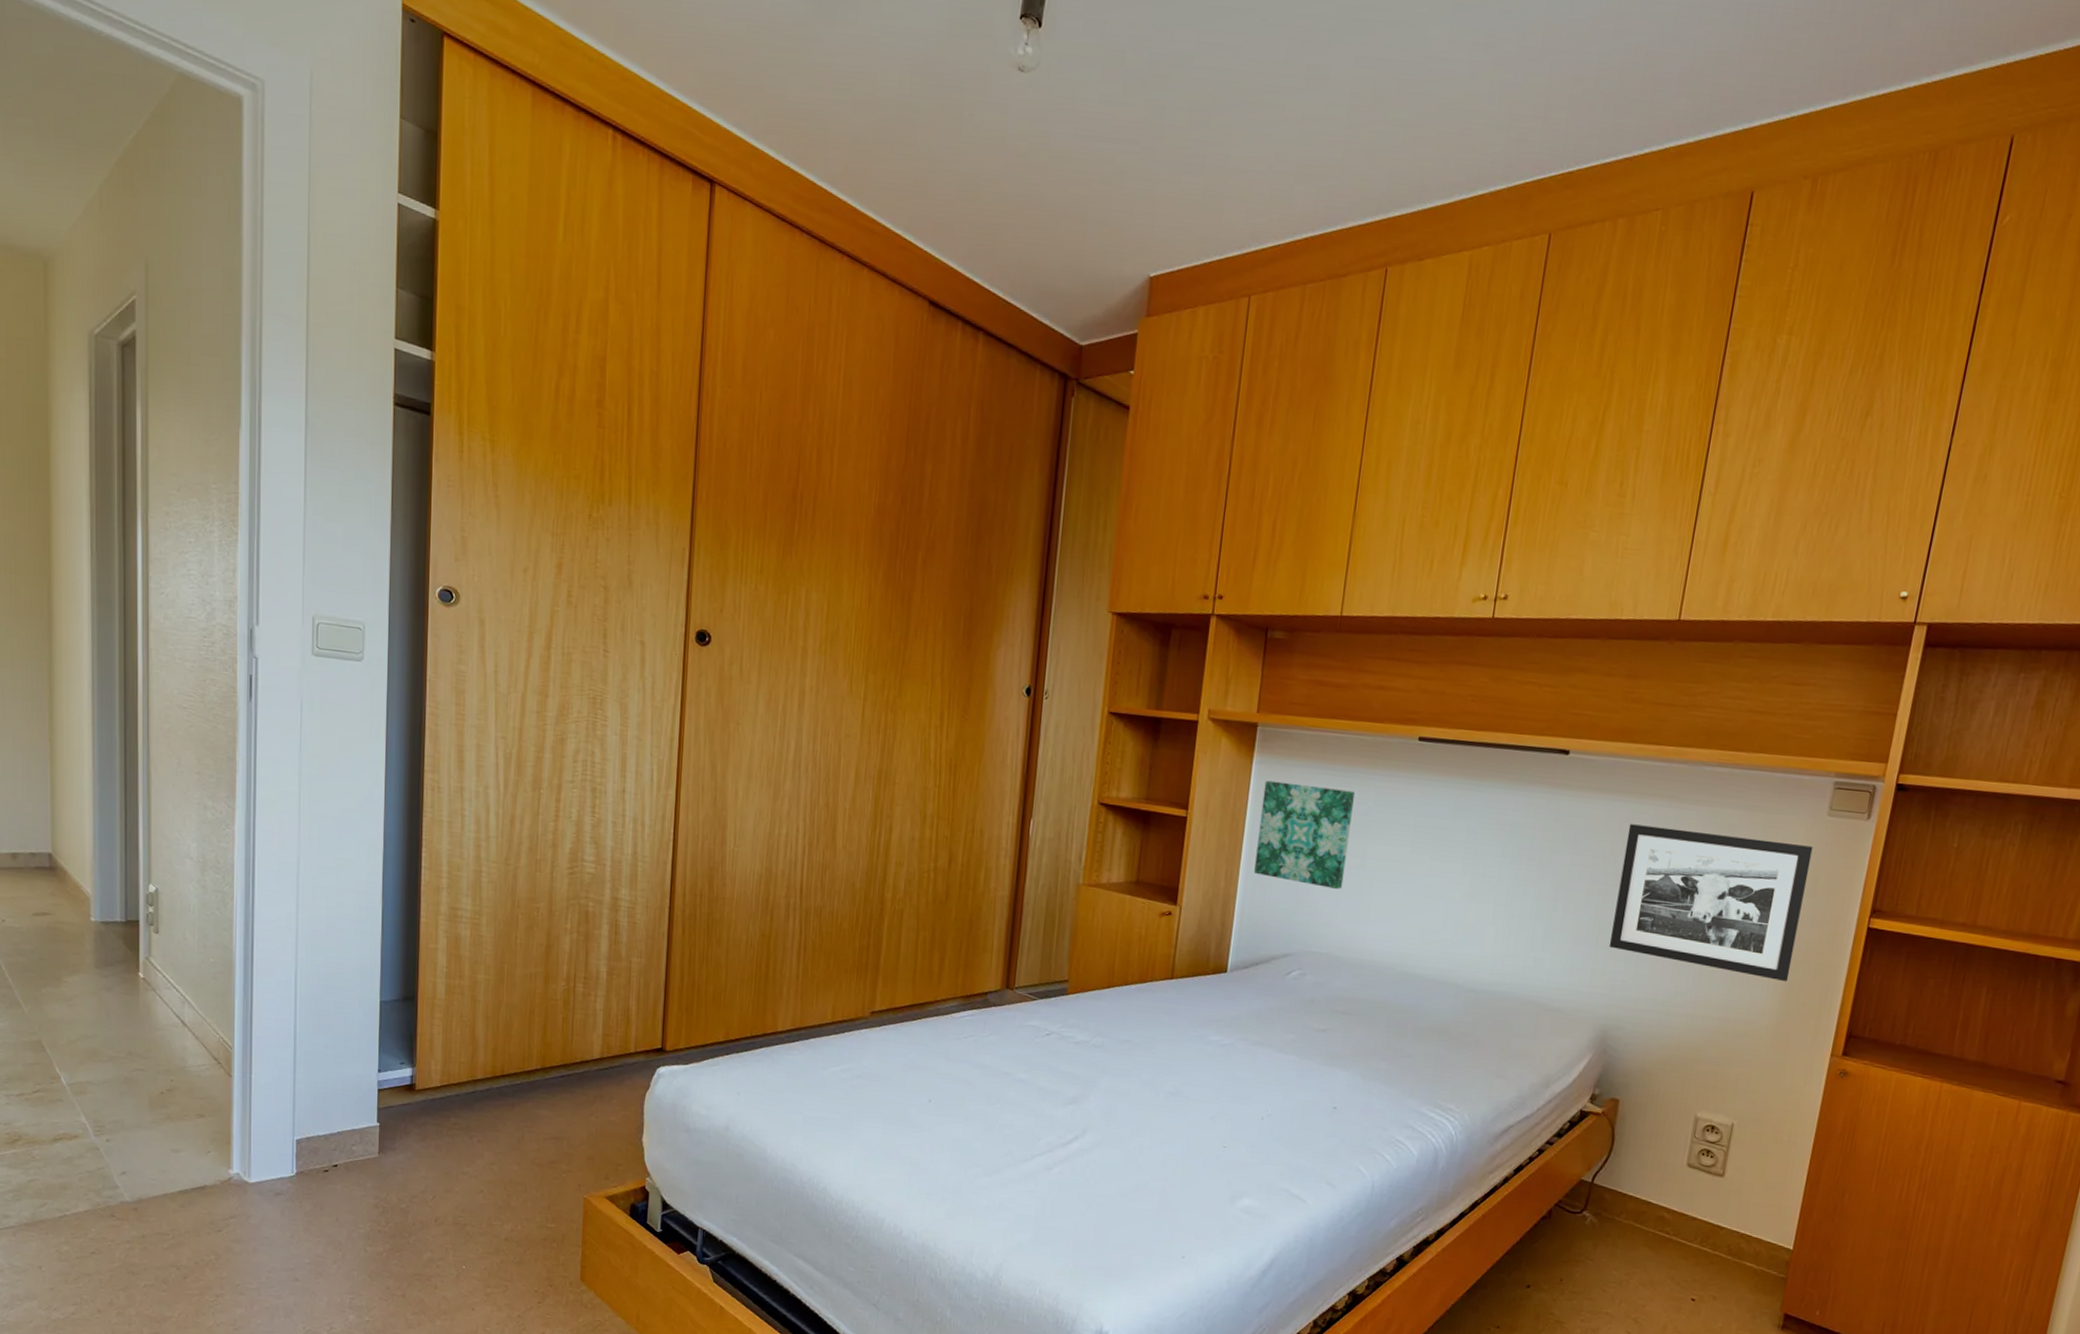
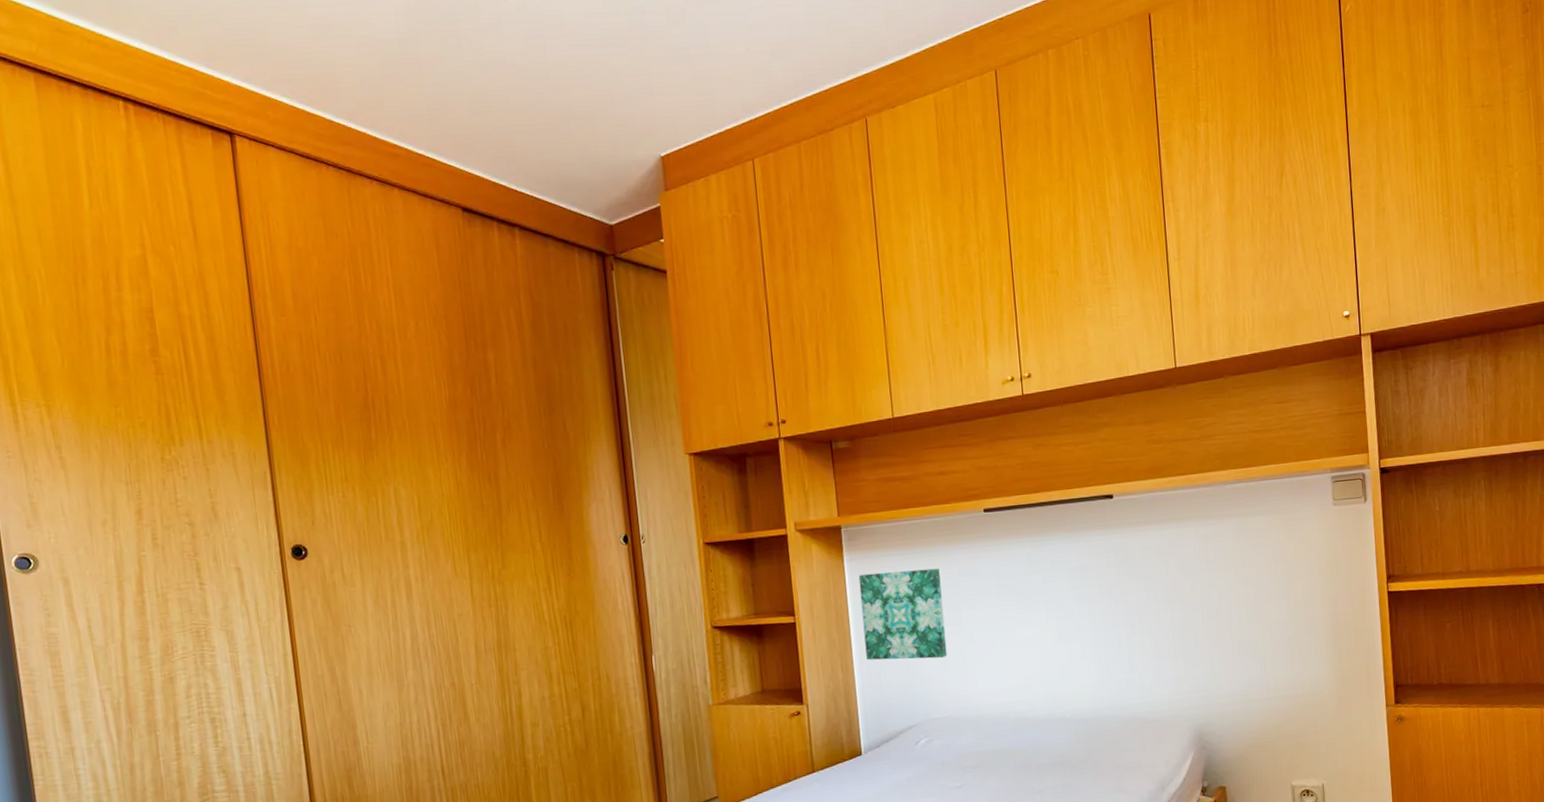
picture frame: present [1608,824,1813,982] -> none [1177,534,1337,657]

